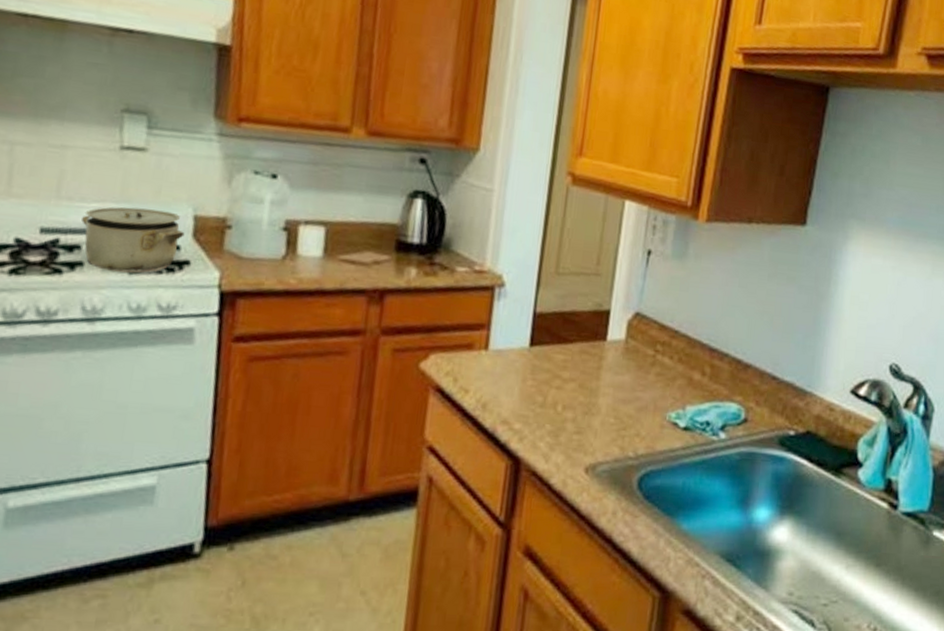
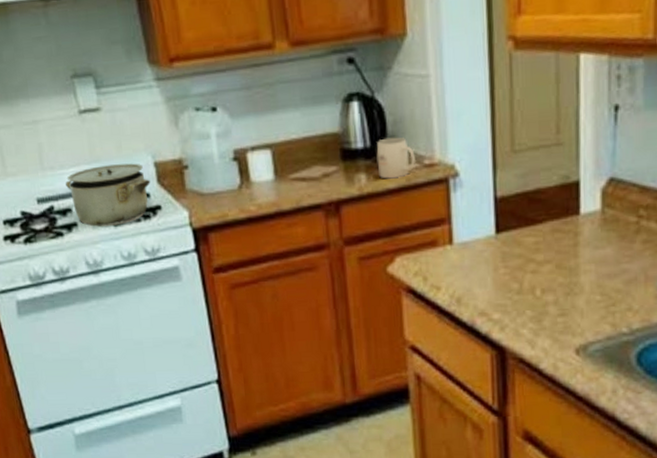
mug: none [429,238,468,279] -> present [376,137,417,180]

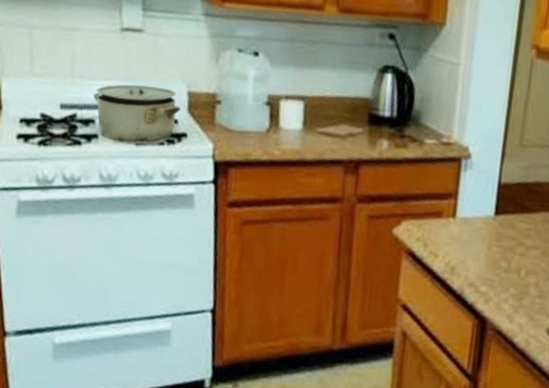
mug: present [376,137,417,180] -> none [399,111,436,151]

